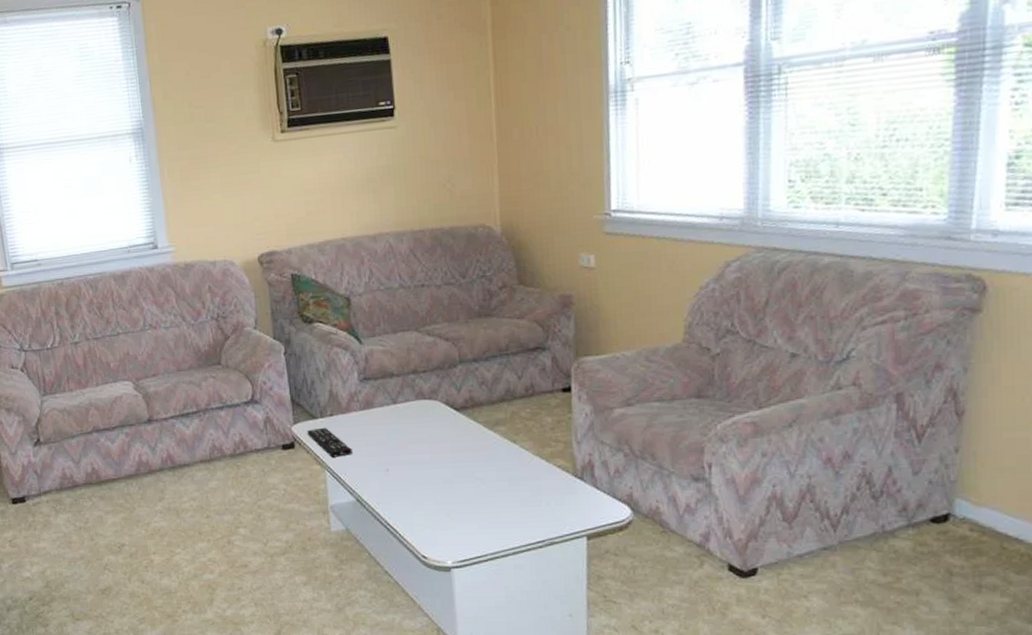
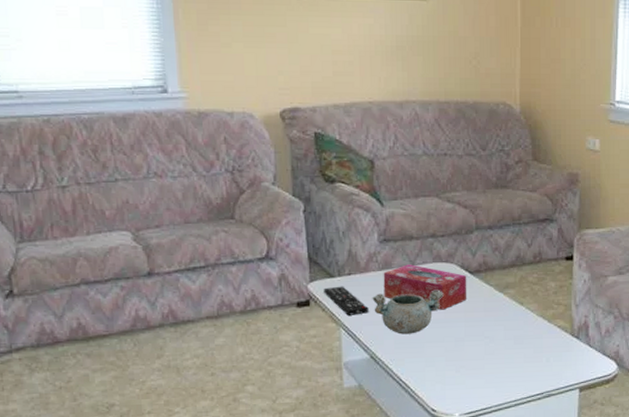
decorative bowl: none [355,429,429,477] -> present [372,291,444,335]
tissue box: none [365,402,454,450] -> present [383,264,467,310]

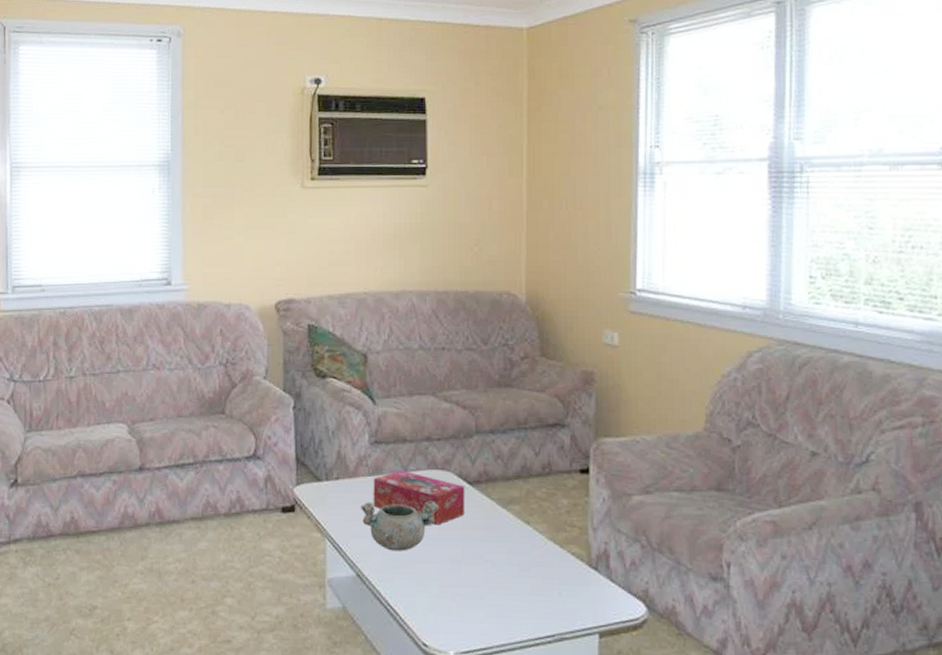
remote control: present [323,286,369,315] -> none [310,491,356,525]

